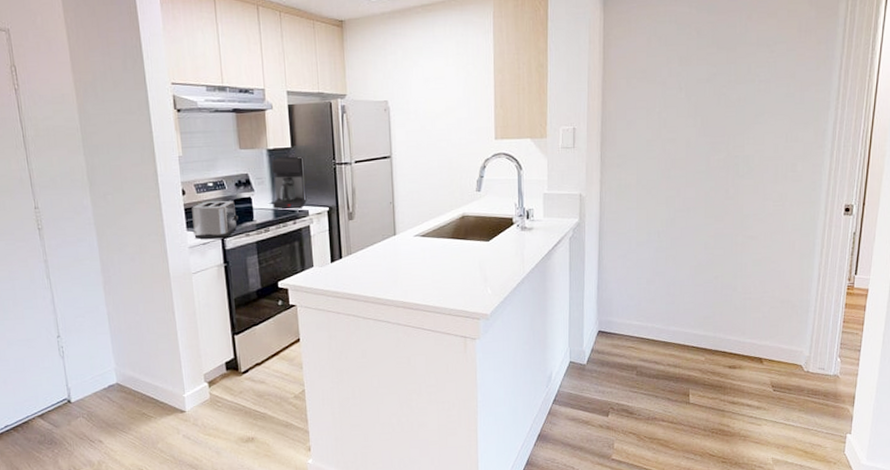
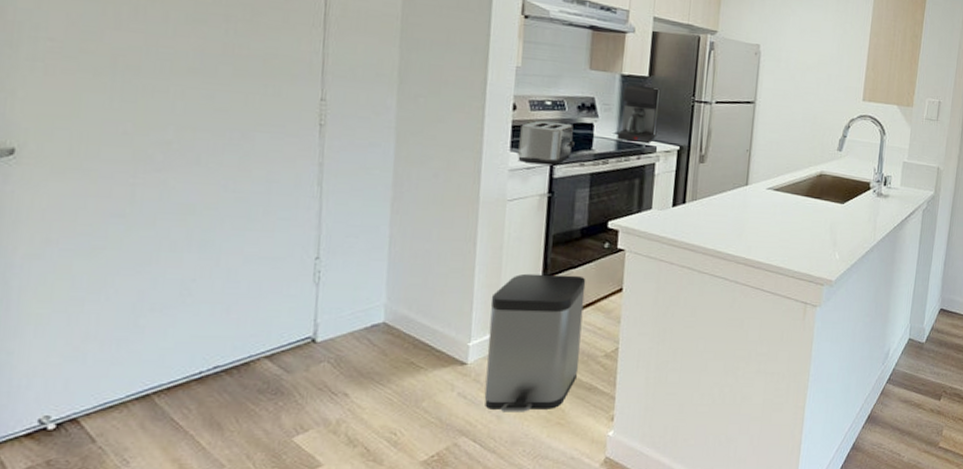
pedal bin: none [194,331,275,449] -> present [484,273,586,412]

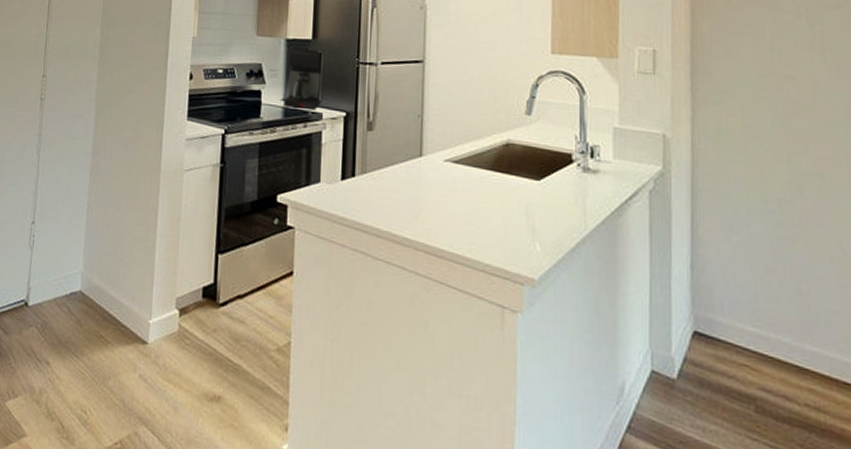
pedal bin: present [484,273,586,412] -> none [162,248,257,407]
toaster: present [518,120,575,165] -> none [194,89,244,133]

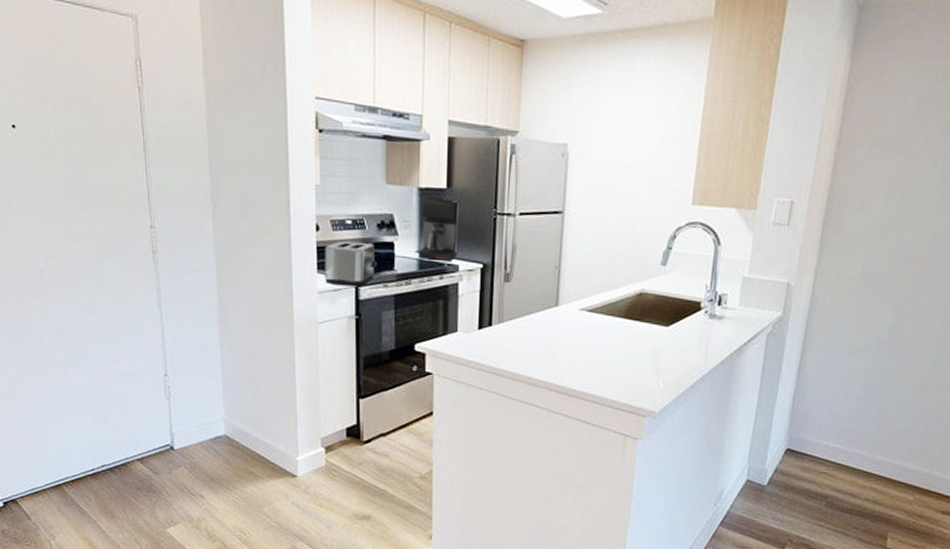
toaster: none [194,89,244,133] -> present [325,241,377,286]

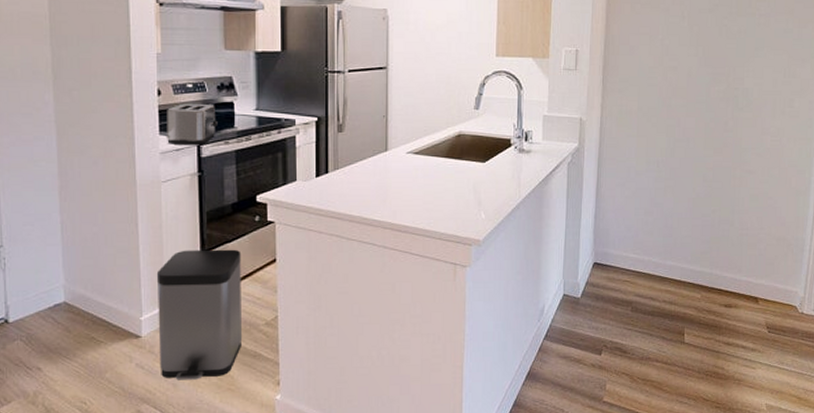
pedal bin: none [312,394,398,524] -> present [156,249,243,380]
coffee maker: present [418,198,460,261] -> none [257,60,294,116]

